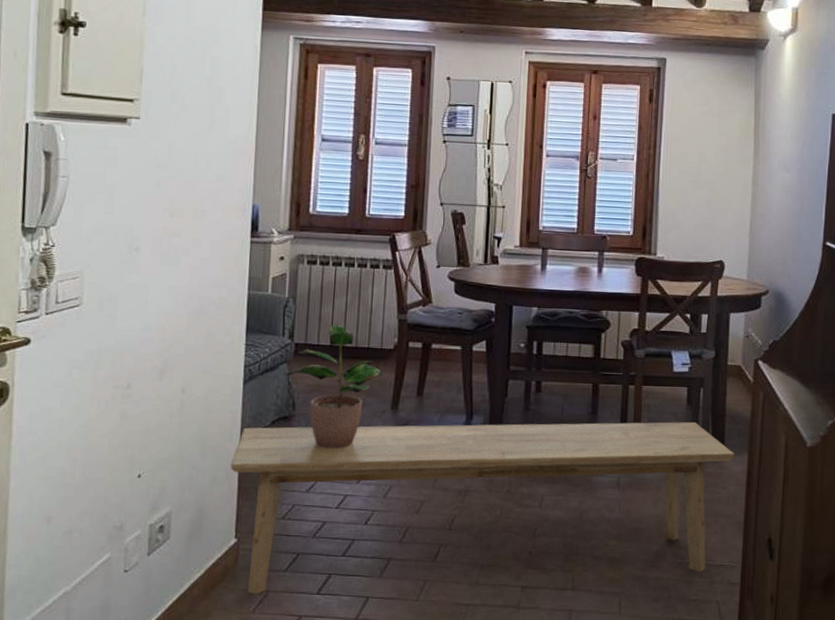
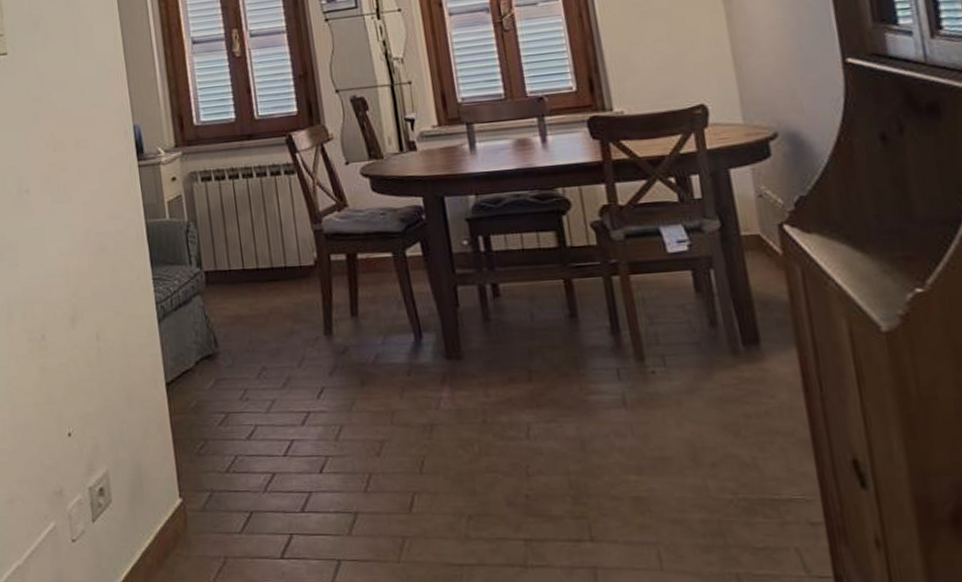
bench: present [230,422,735,595] -> none [160,314,779,562]
potted plant: present [287,324,383,449] -> none [202,244,308,388]

